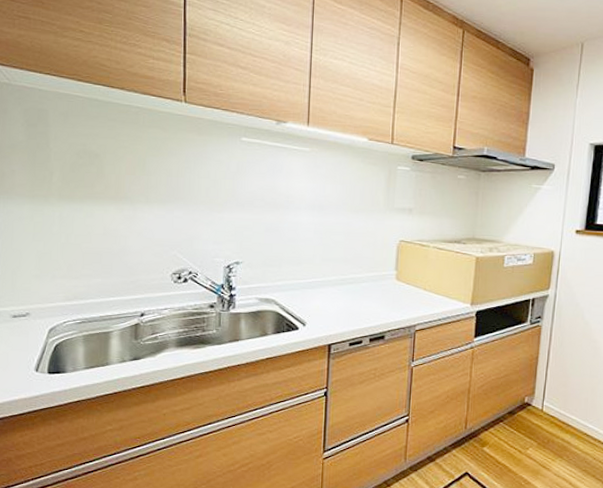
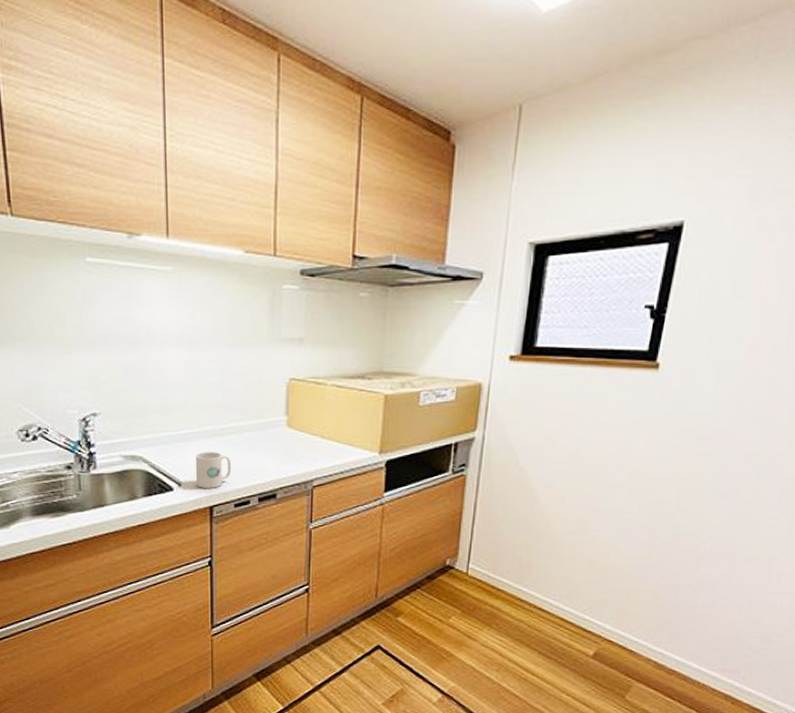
mug: none [317,298,349,329] -> present [195,452,232,488]

